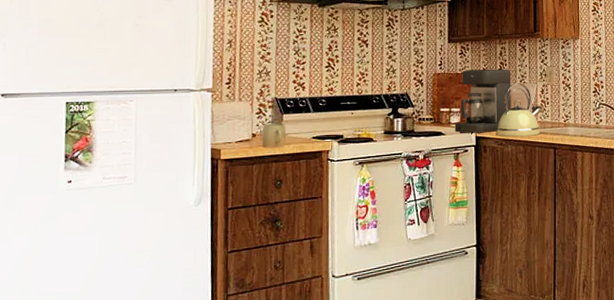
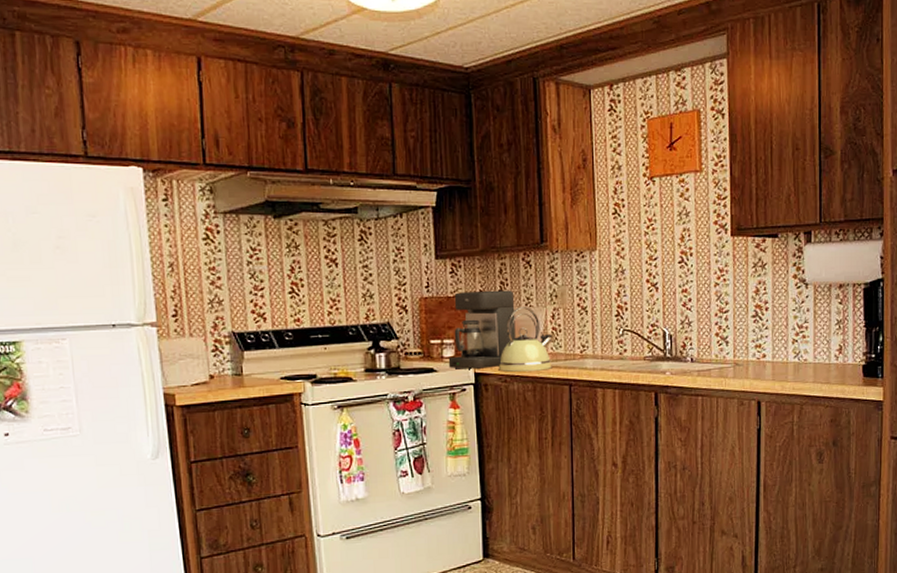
mug: present [261,123,286,149] -> none [220,361,250,392]

